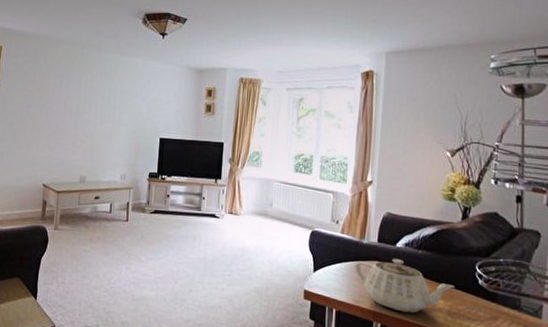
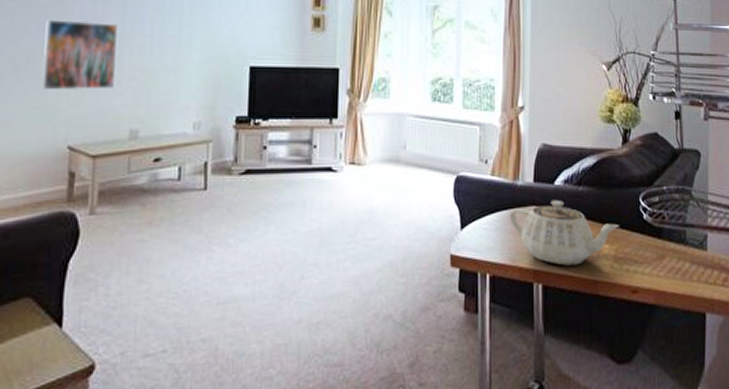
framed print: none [28,100,75,148] -> present [41,19,119,91]

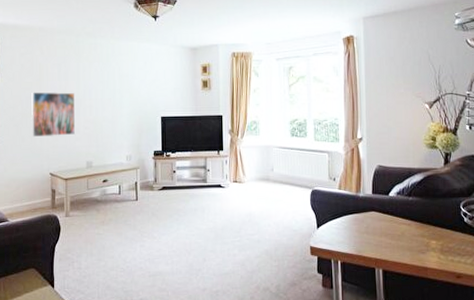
teapot: present [509,199,619,266] -> none [354,207,444,256]

